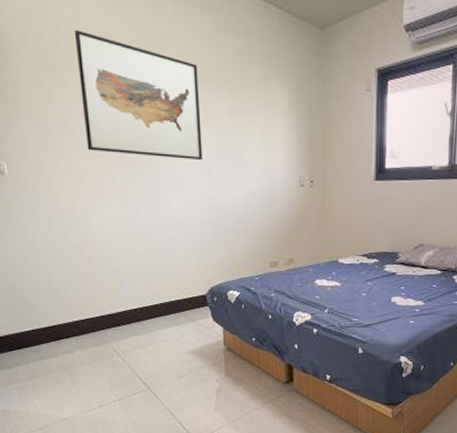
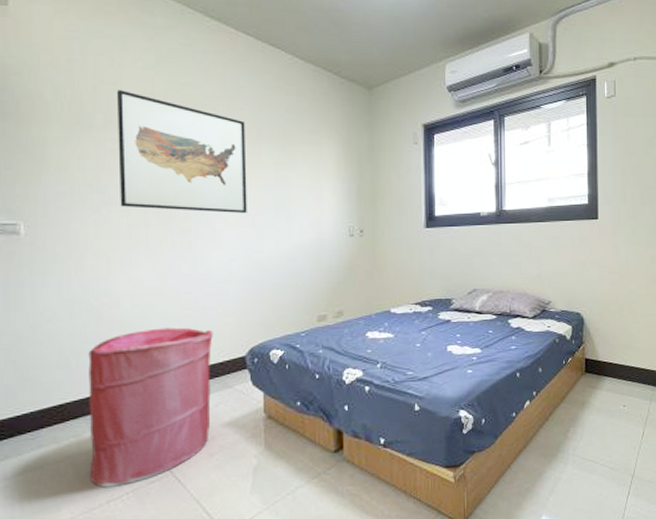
laundry hamper: none [72,265,178,395] -> present [88,327,213,488]

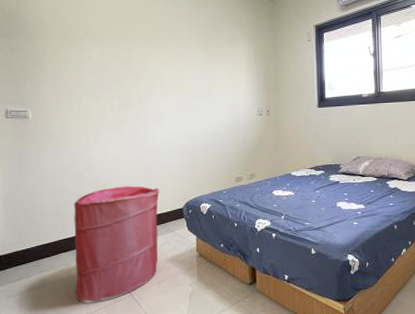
wall art: present [116,90,247,213] -> none [91,11,183,99]

